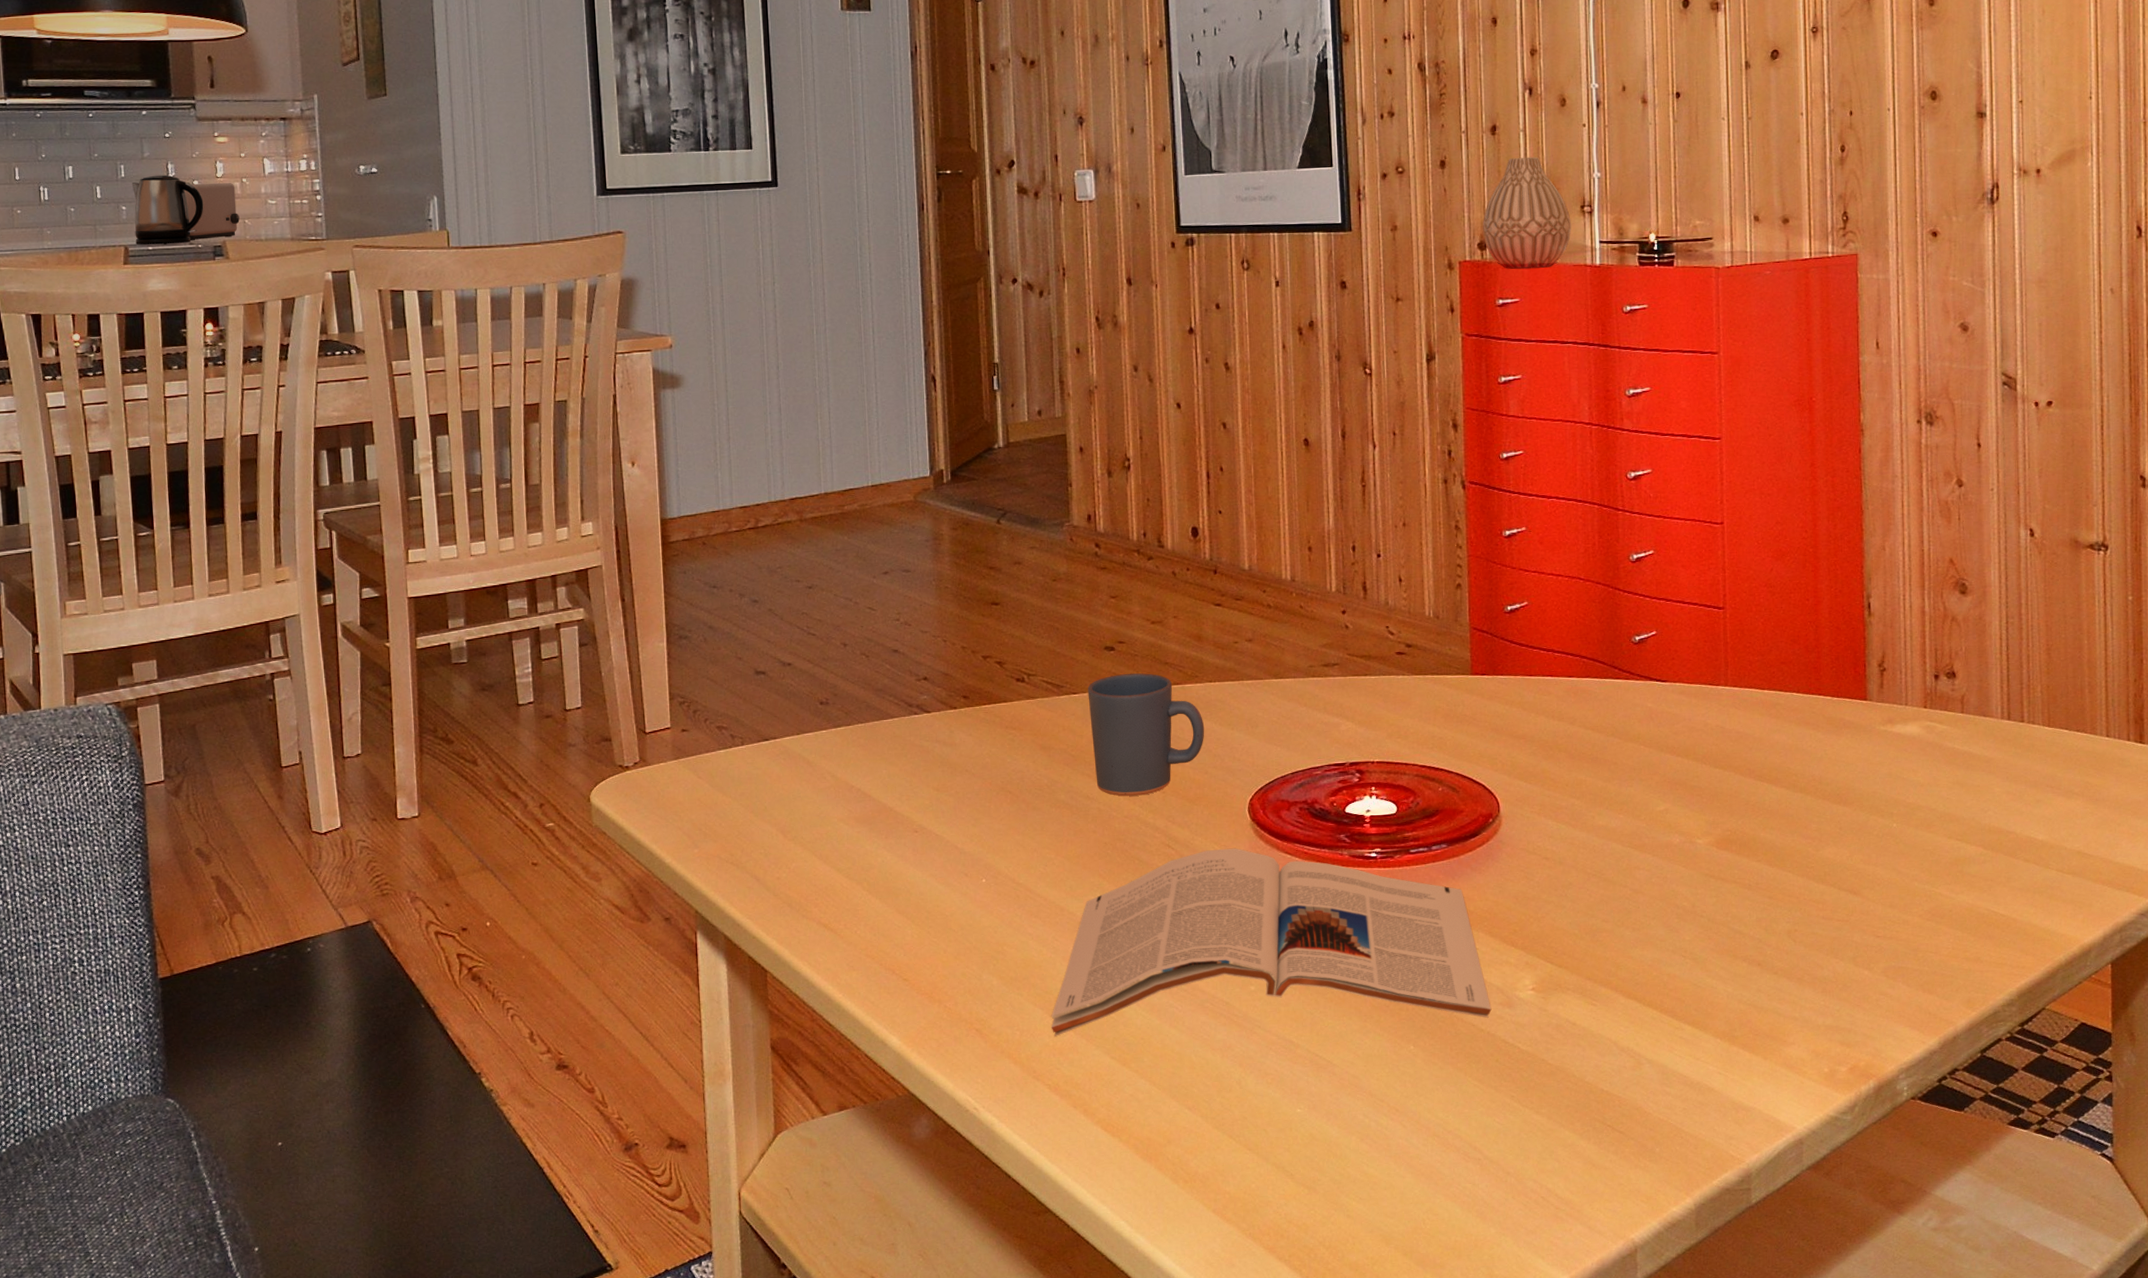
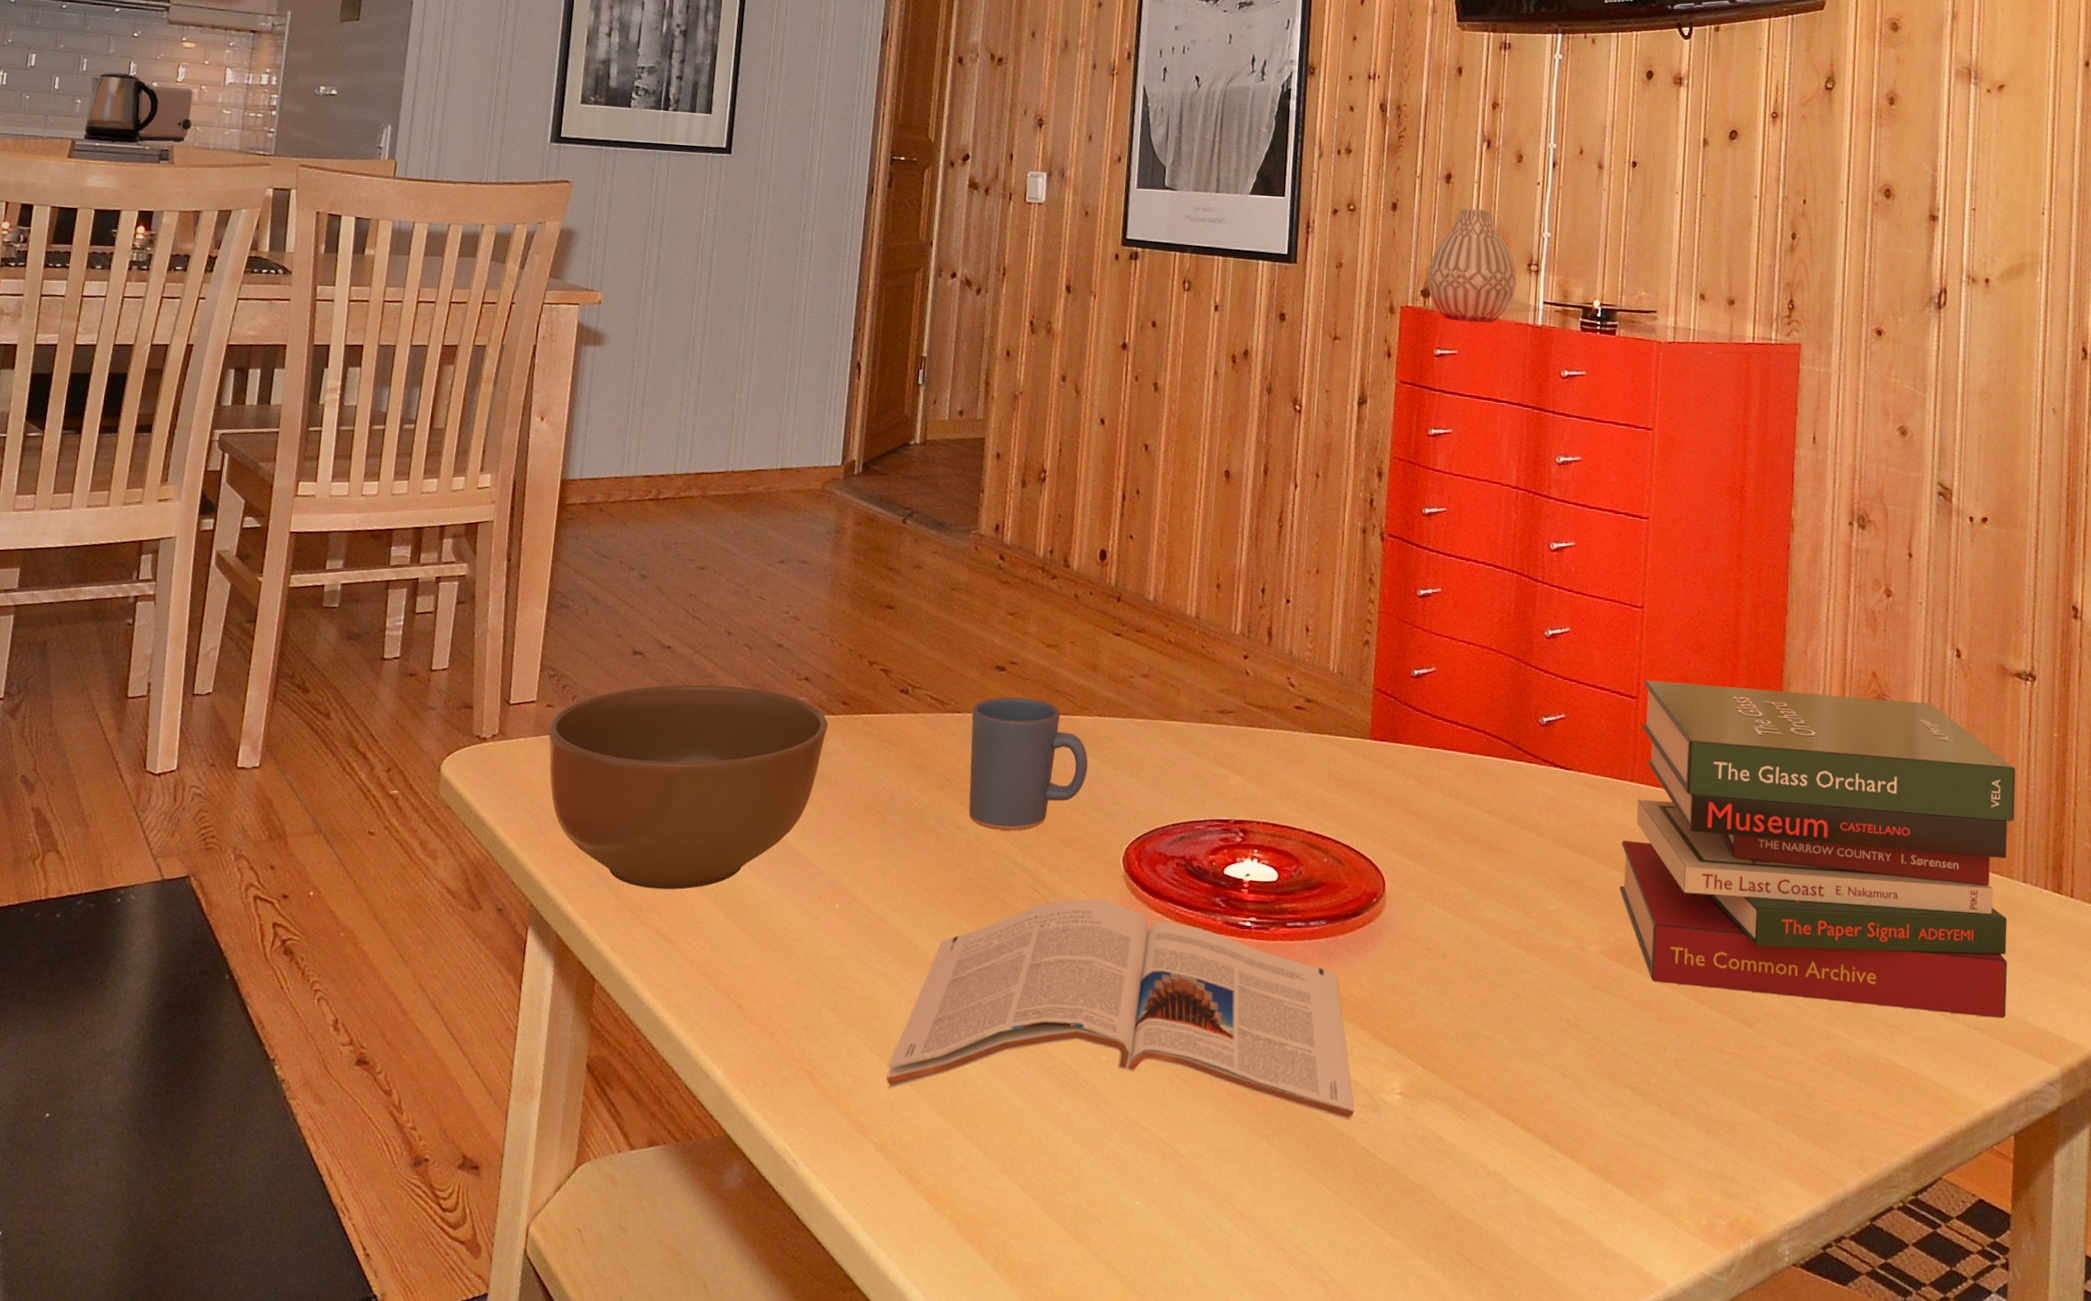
bowl: none [686,693,952,885] -> present [548,684,828,890]
books: none [1721,582,2097,865] -> present [1619,680,2016,1019]

